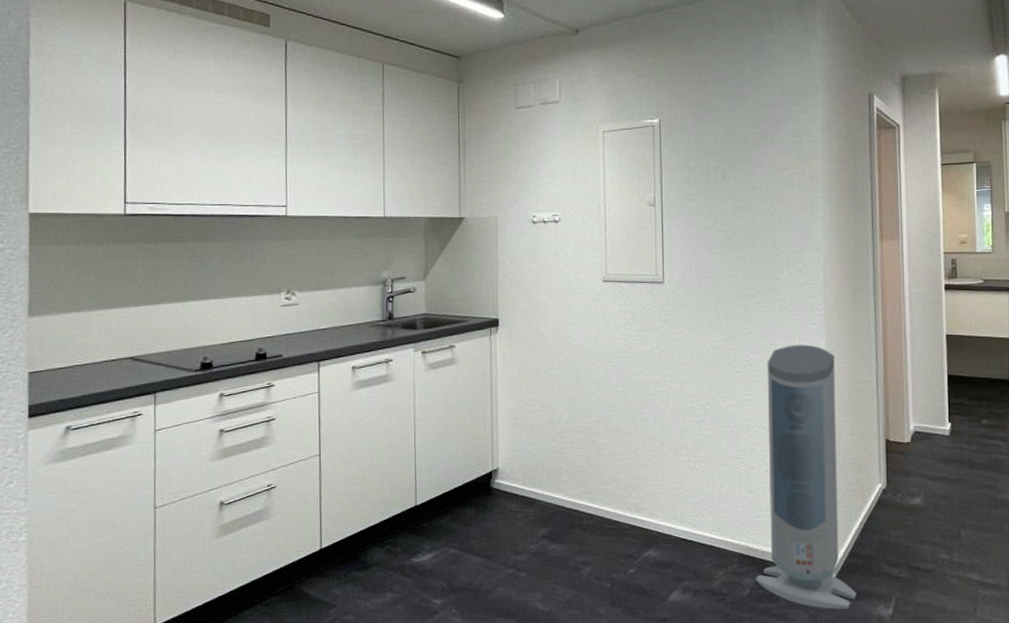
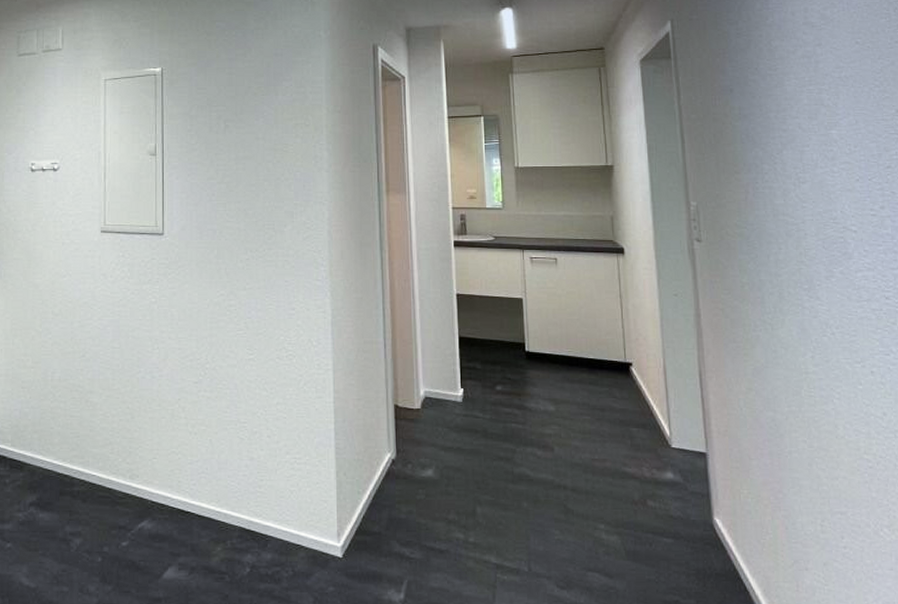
air purifier: present [756,344,857,609] -> none [257,302,365,592]

